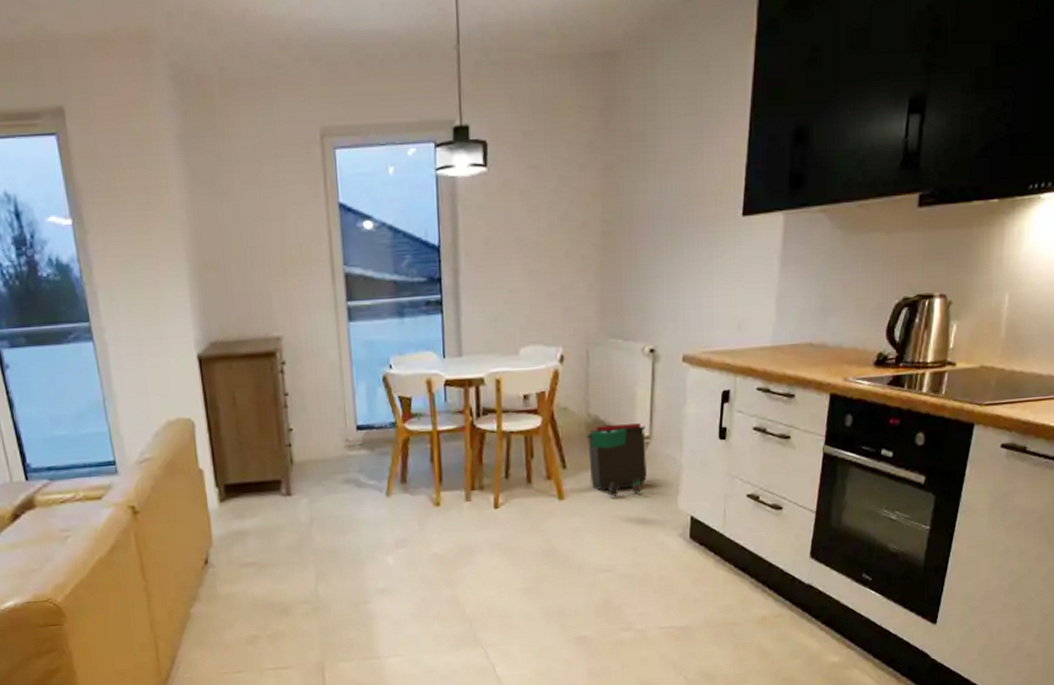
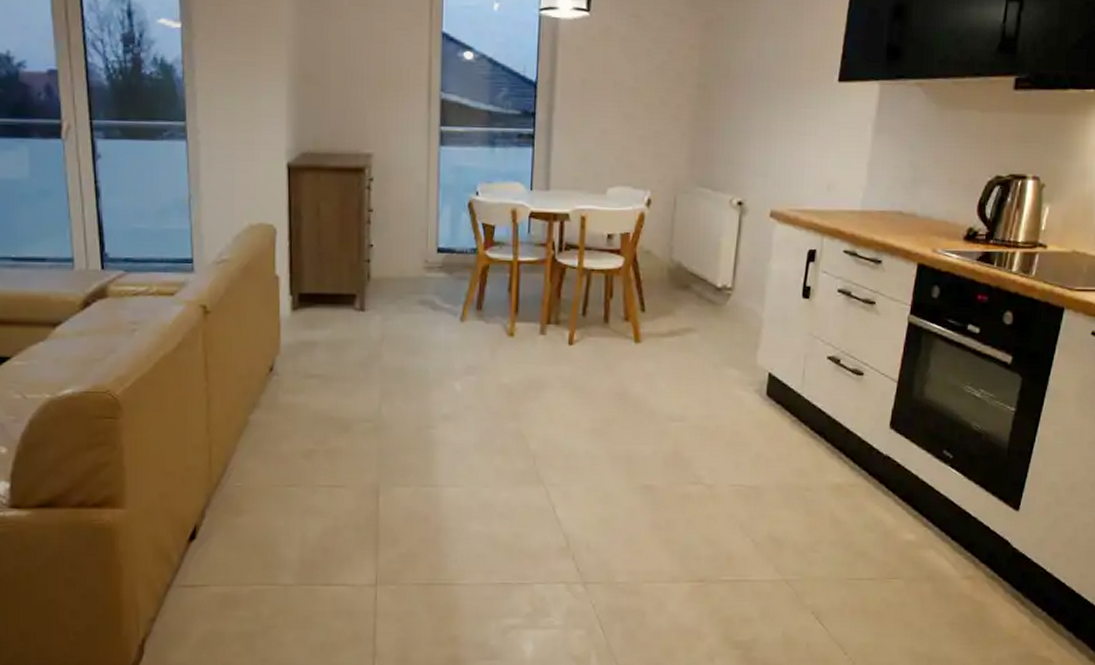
trash can: present [587,423,647,497] -> none [668,273,728,345]

